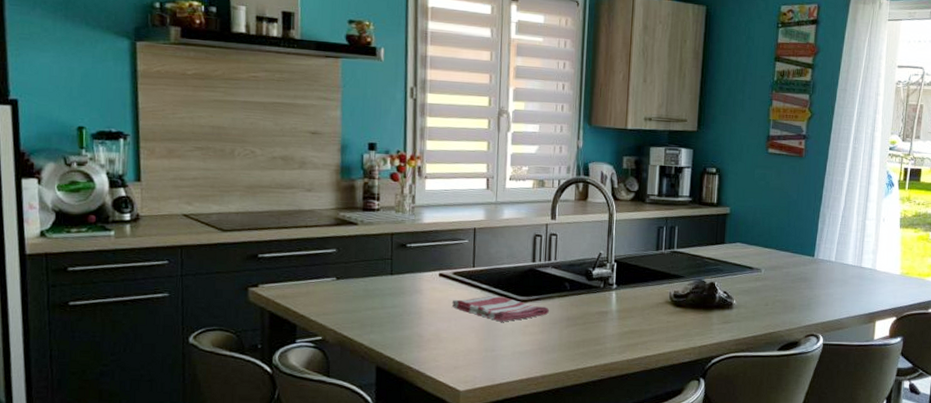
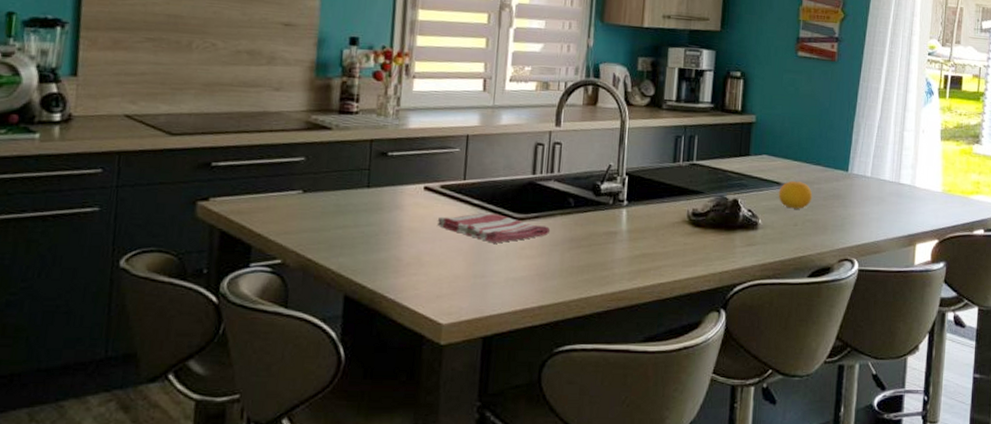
fruit: none [750,265,782,291] -> present [778,180,813,209]

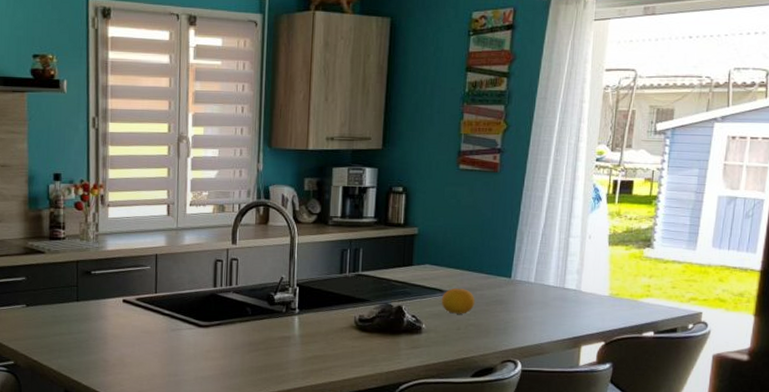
dish towel: present [437,212,551,243] -> none [135,321,232,347]

